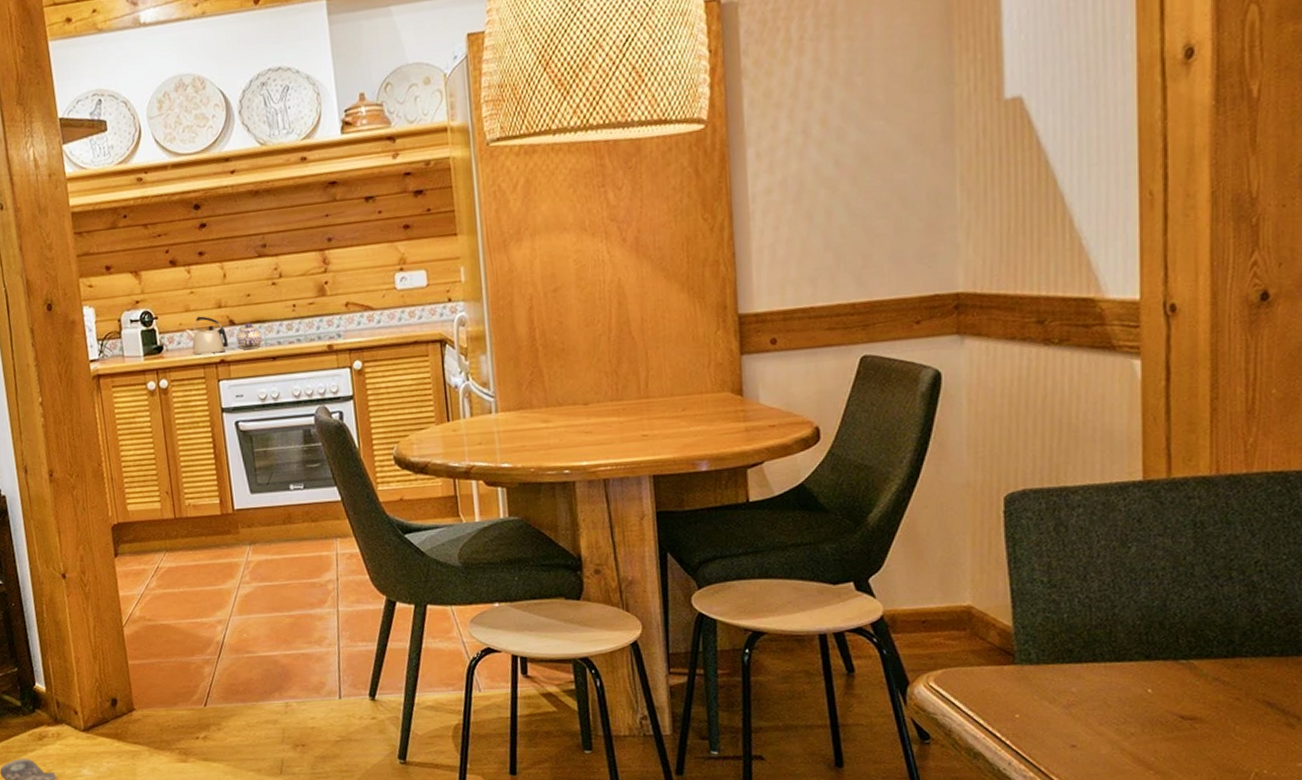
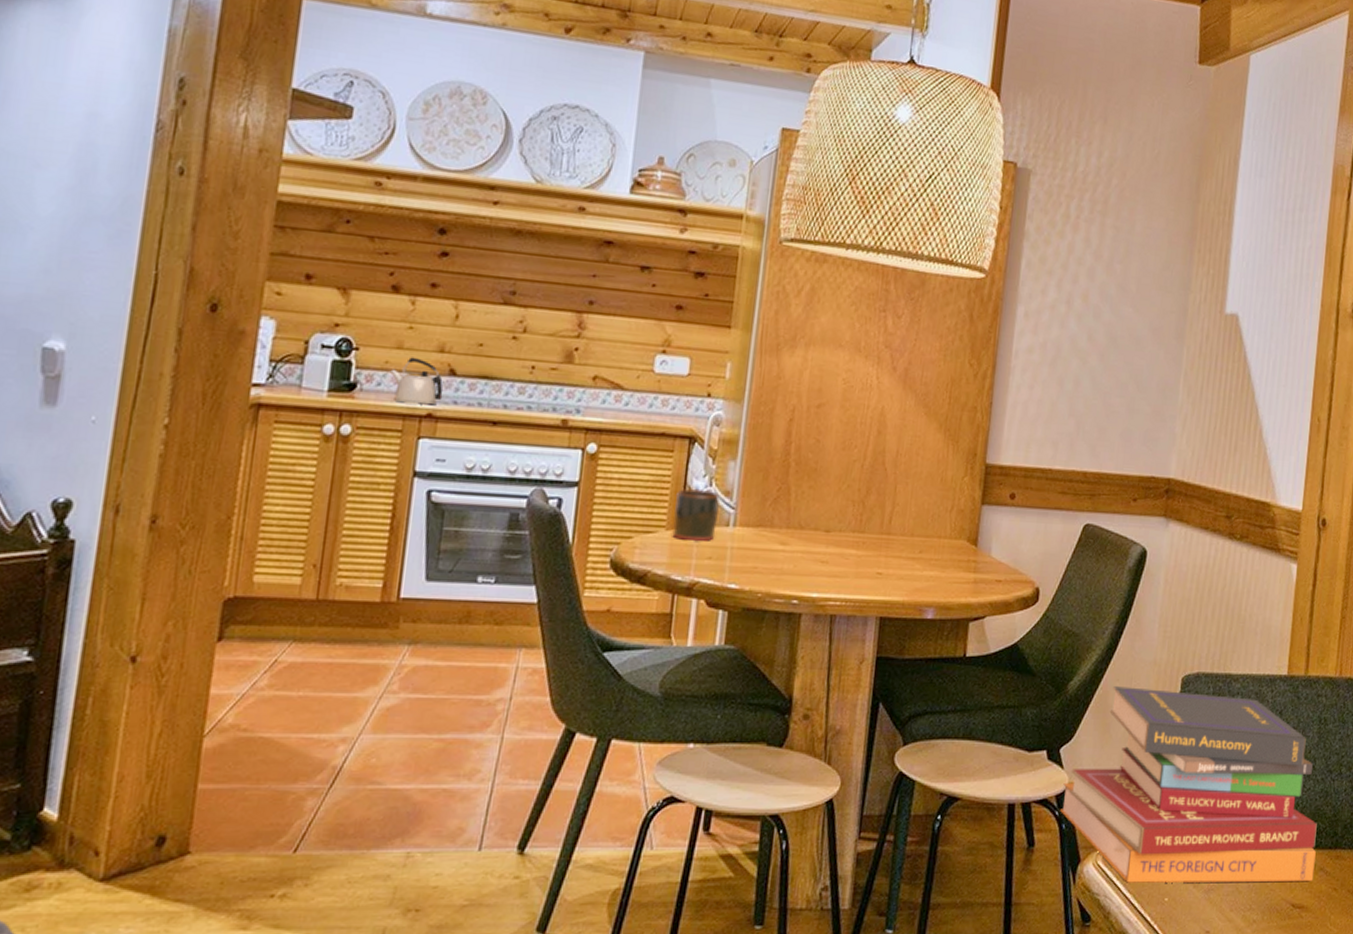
teapot: present [236,322,263,351] -> none [453,375,487,409]
mug: none [438,384,481,431] -> present [672,488,720,541]
books: none [877,509,1206,702] -> present [1060,686,1317,883]

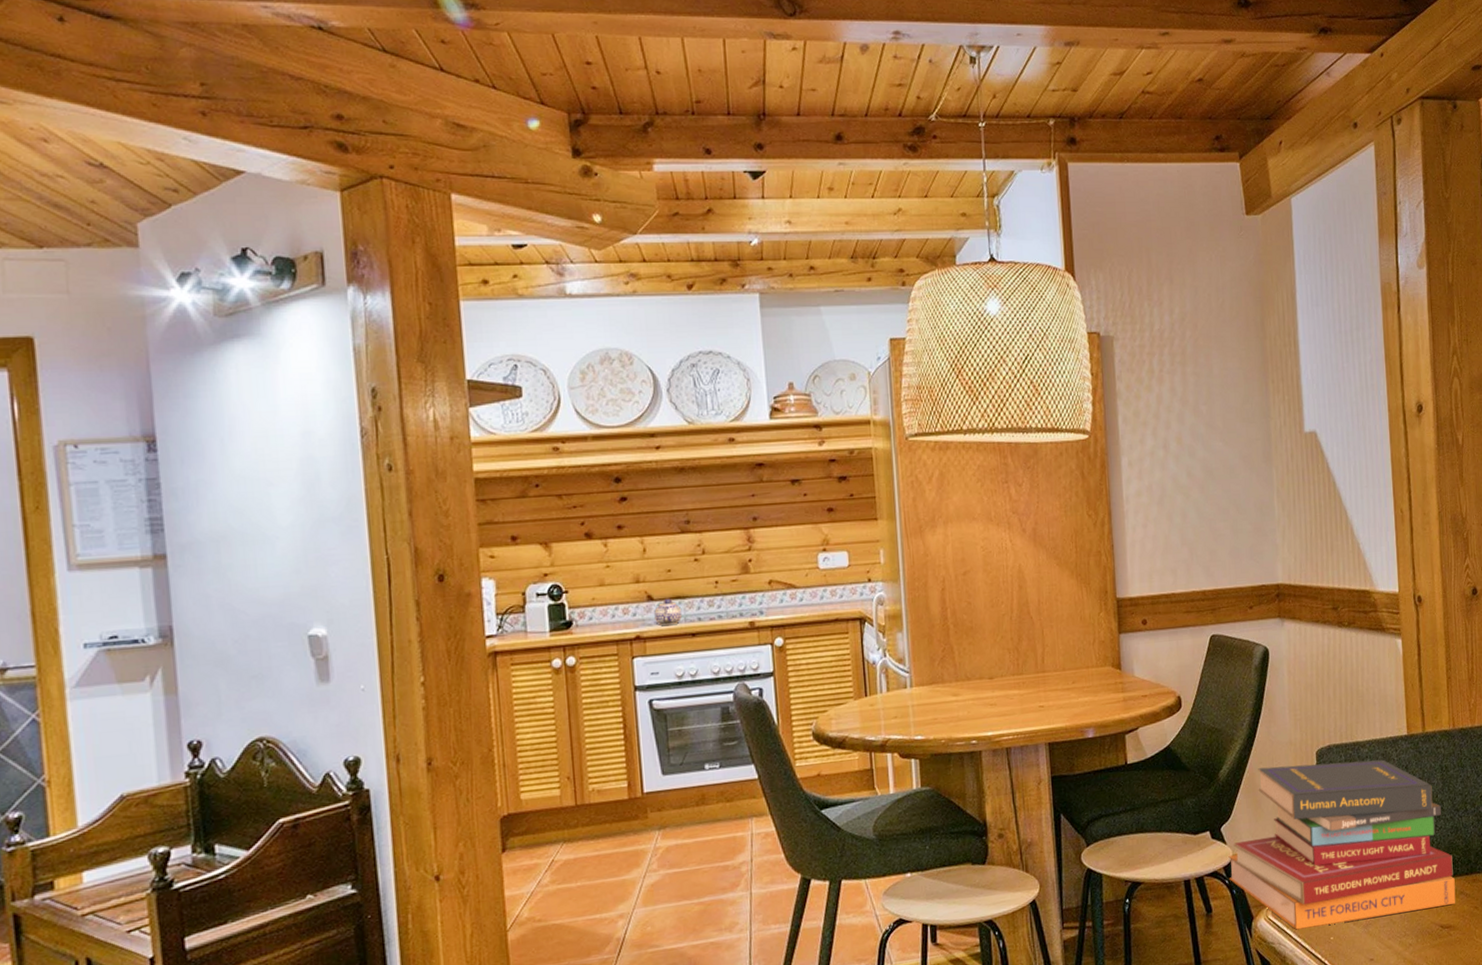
kettle: present [390,357,443,406] -> none [598,591,646,632]
teapot: none [453,375,487,409] -> present [654,598,683,627]
mug: present [672,488,720,541] -> none [857,660,897,706]

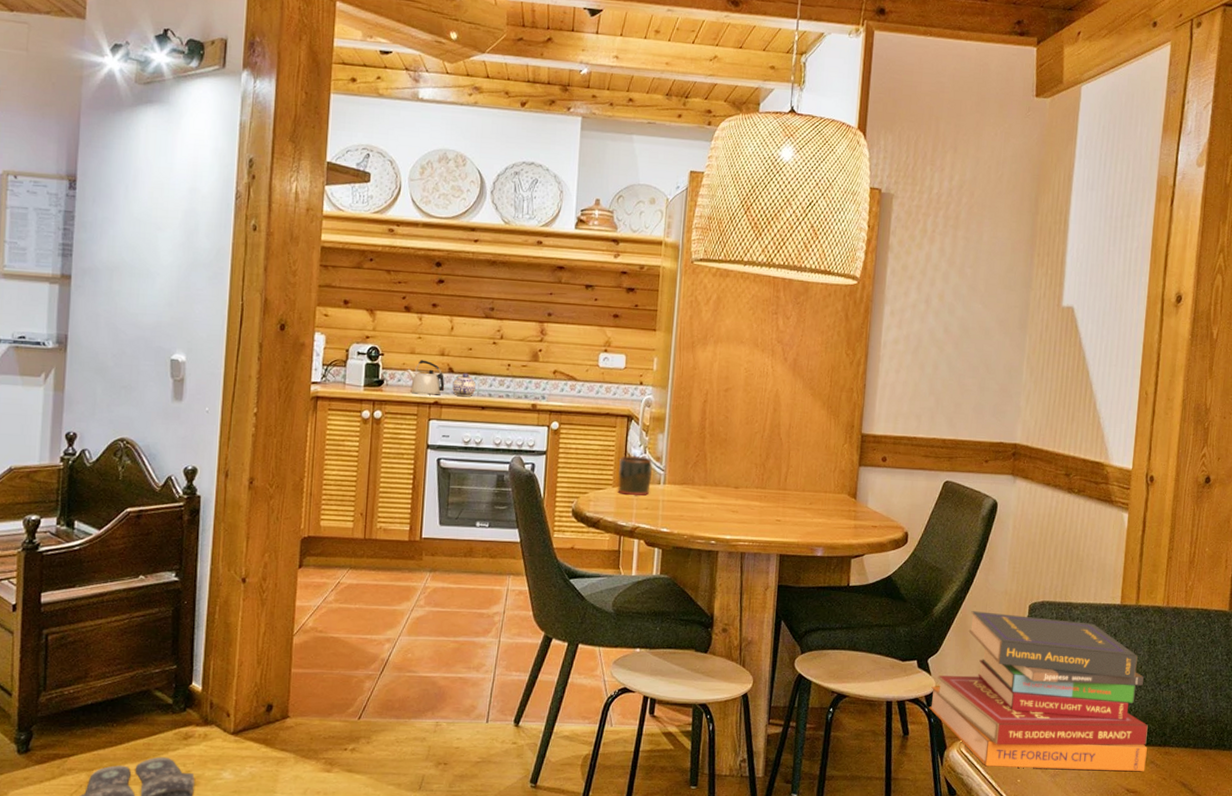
kettle: none [598,591,646,632] -> present [407,360,445,396]
mug: none [857,660,897,706] -> present [617,455,652,496]

